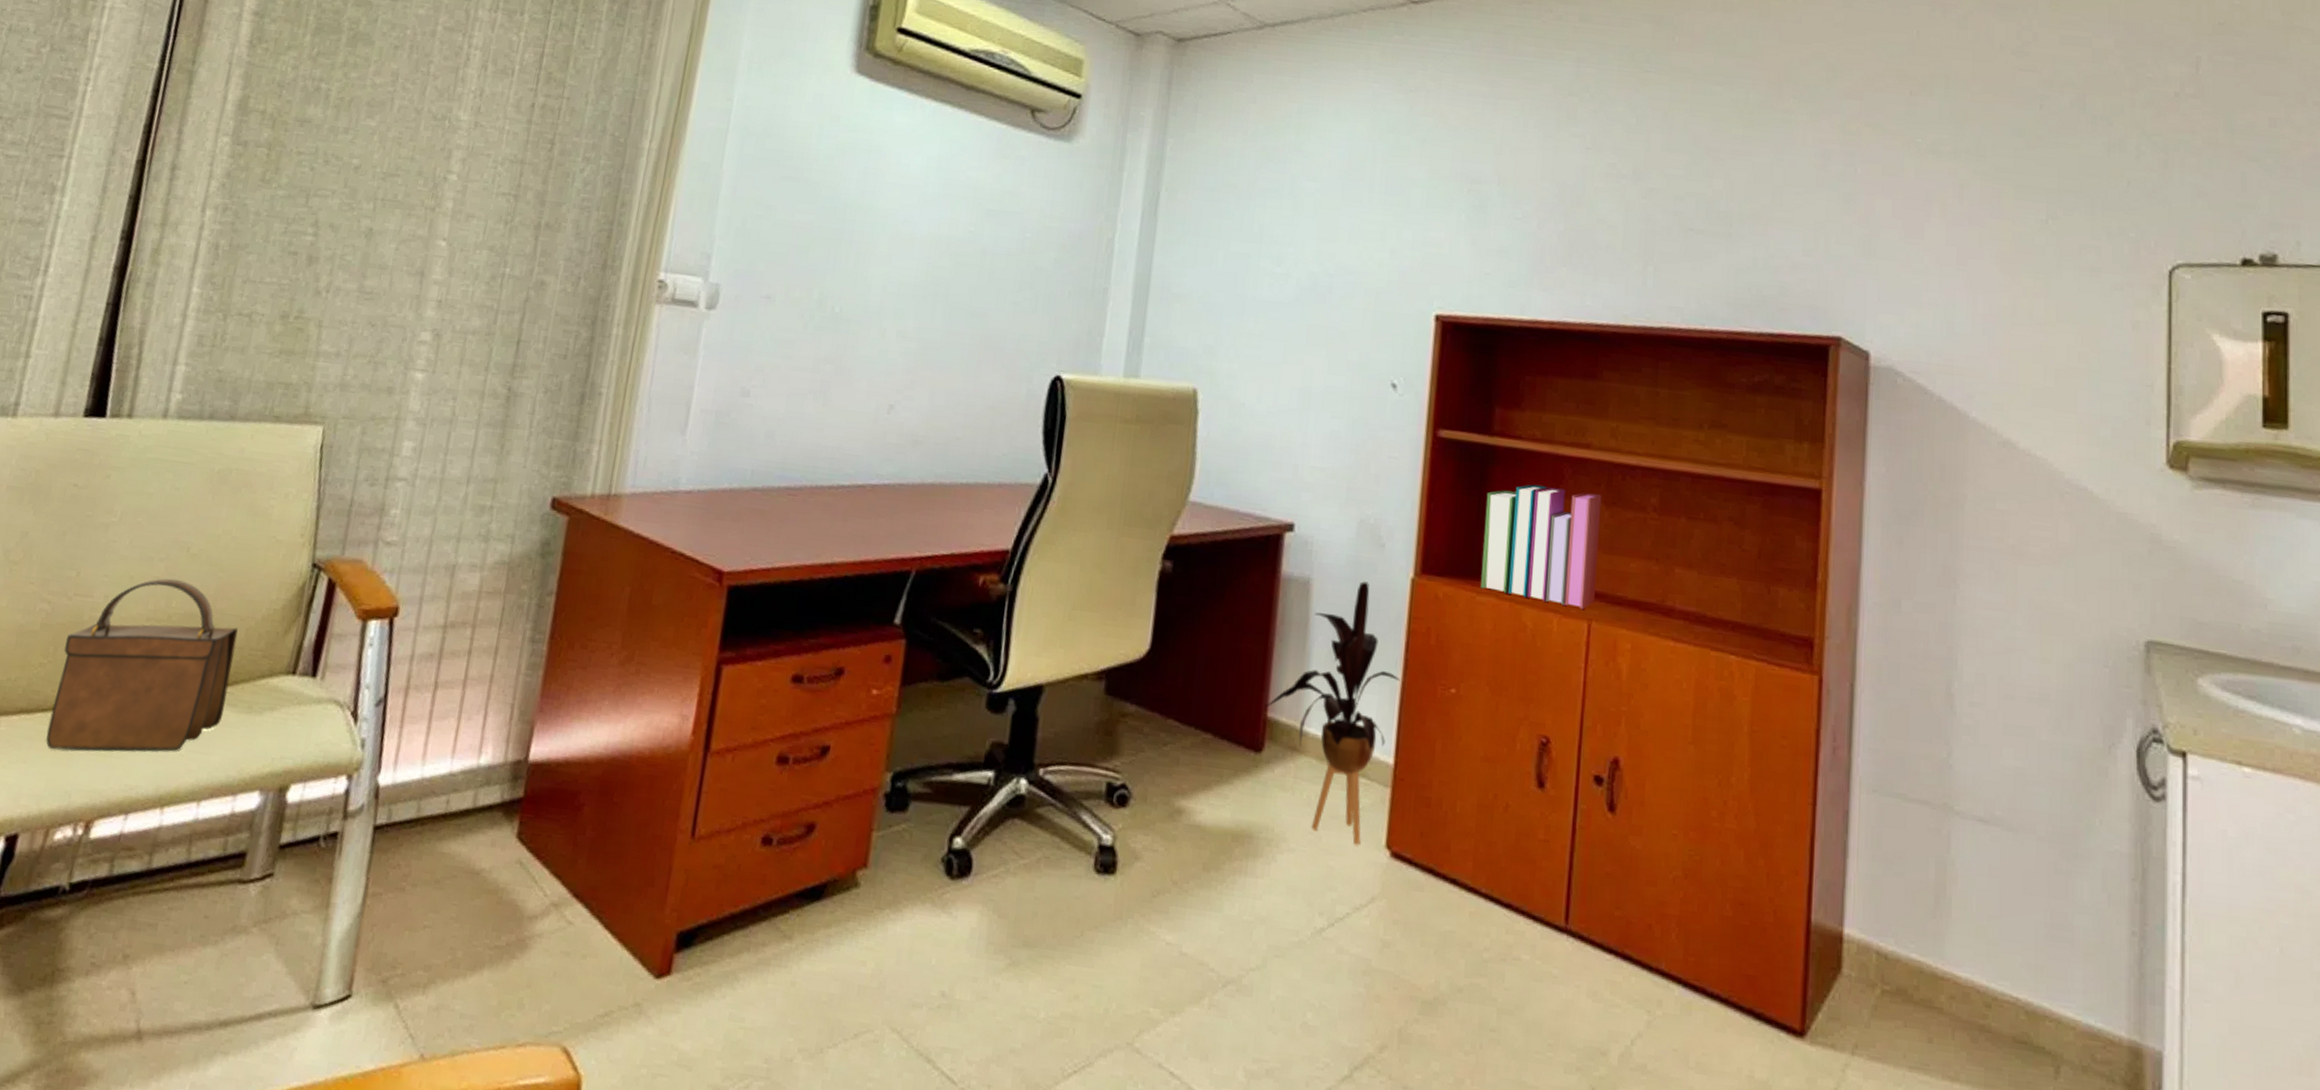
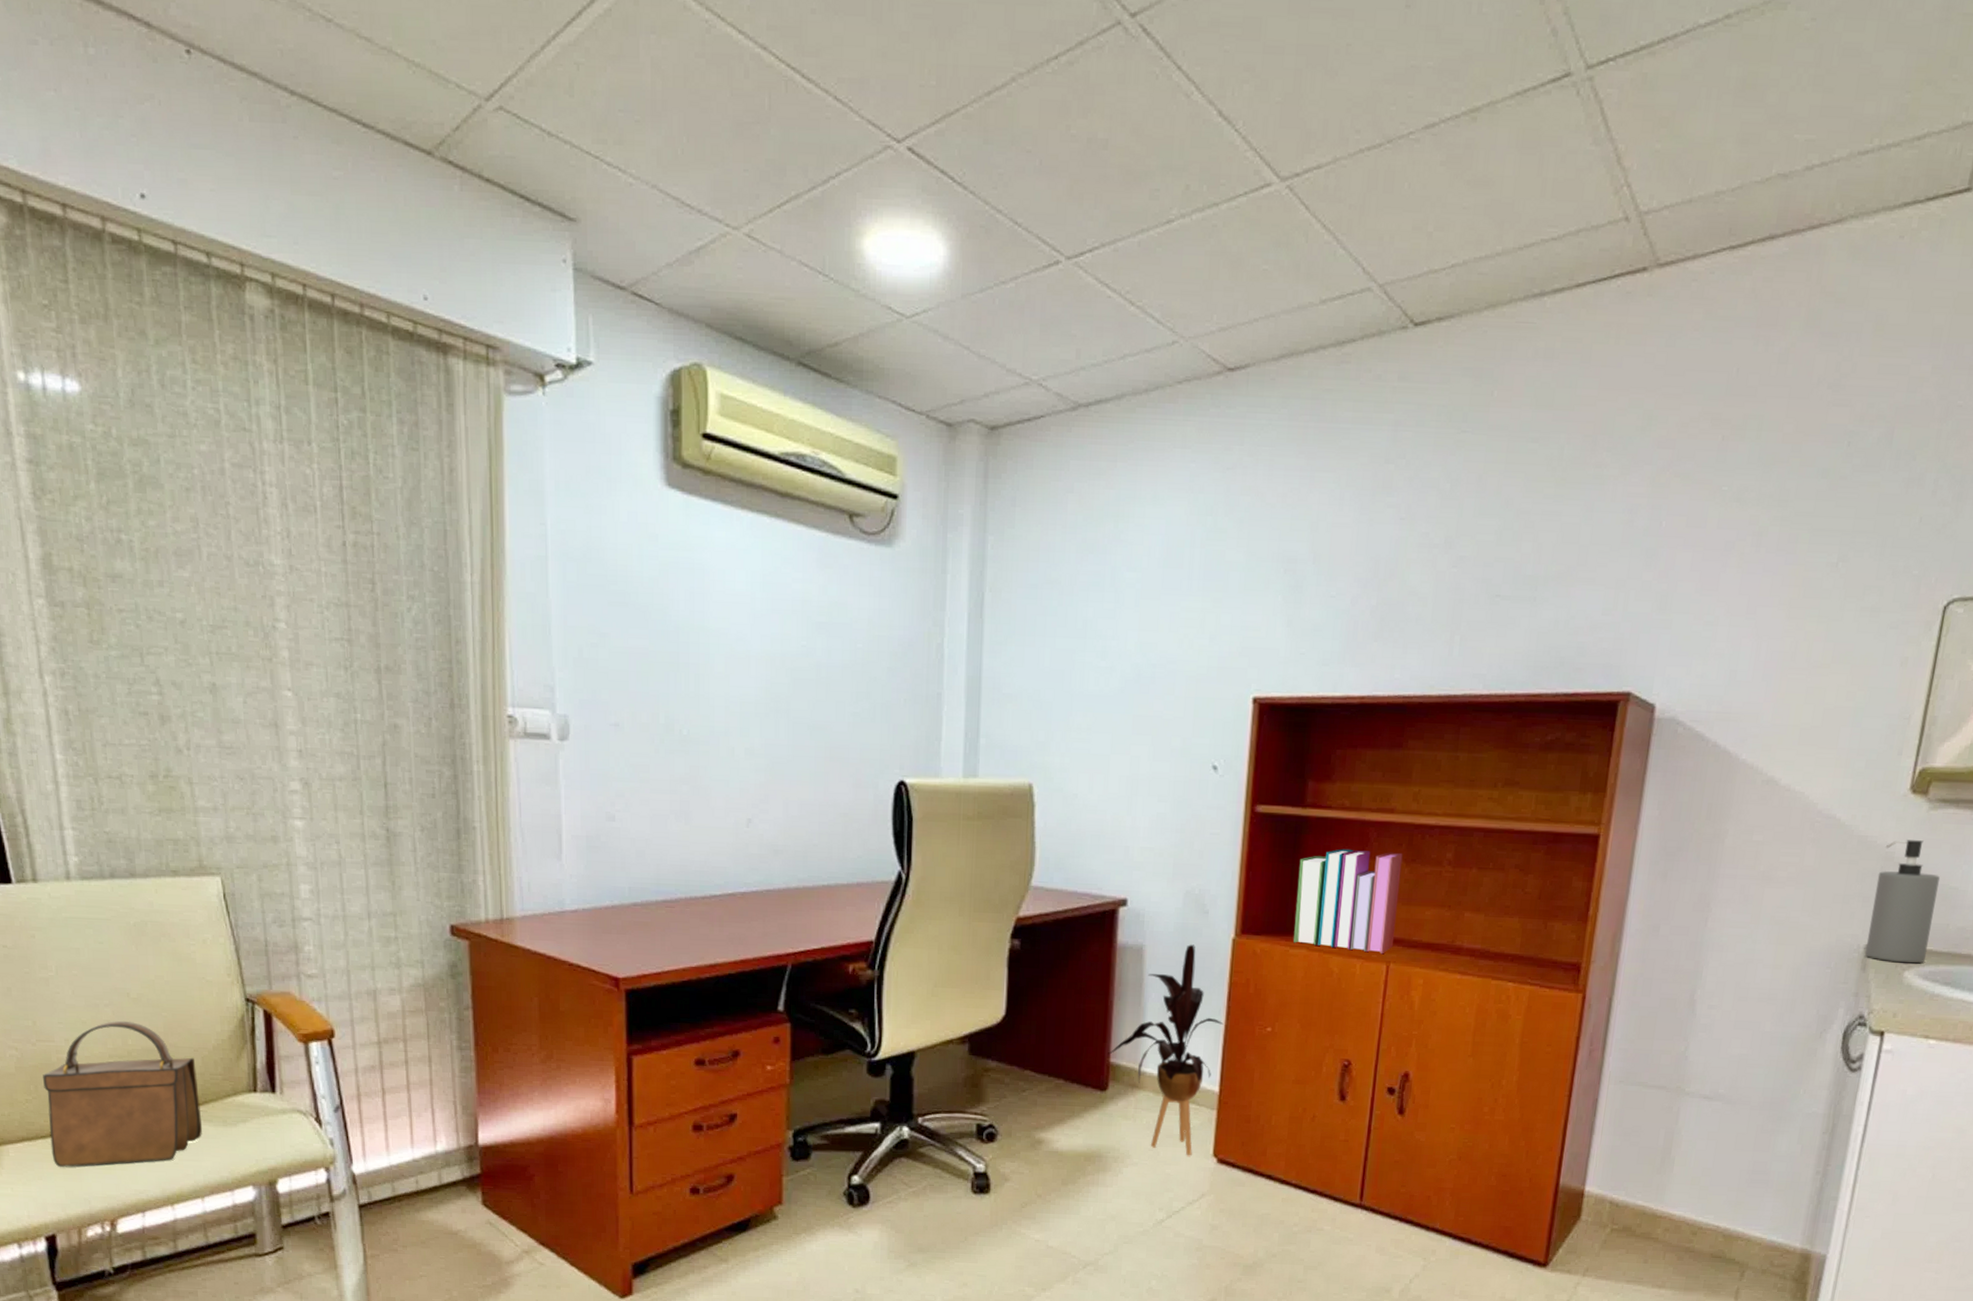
soap dispenser: none [2146,521,2219,670] -> present [1864,840,1940,964]

